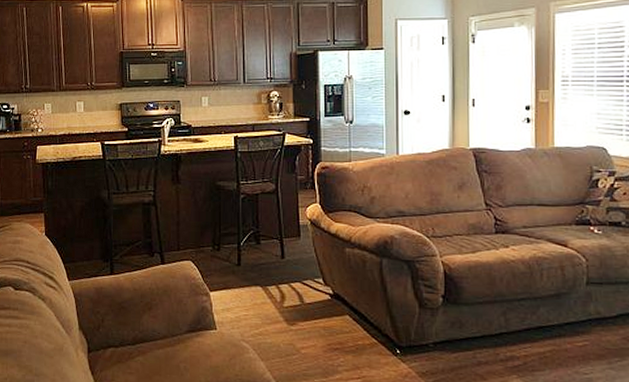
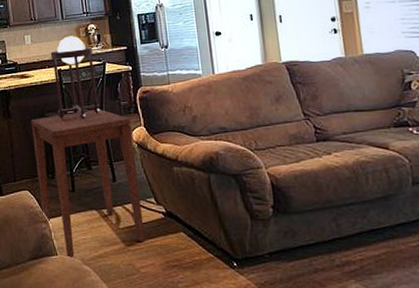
side table: none [201,181,309,333] -> present [31,109,146,258]
table lamp: none [228,100,275,191] -> present [50,34,100,119]

